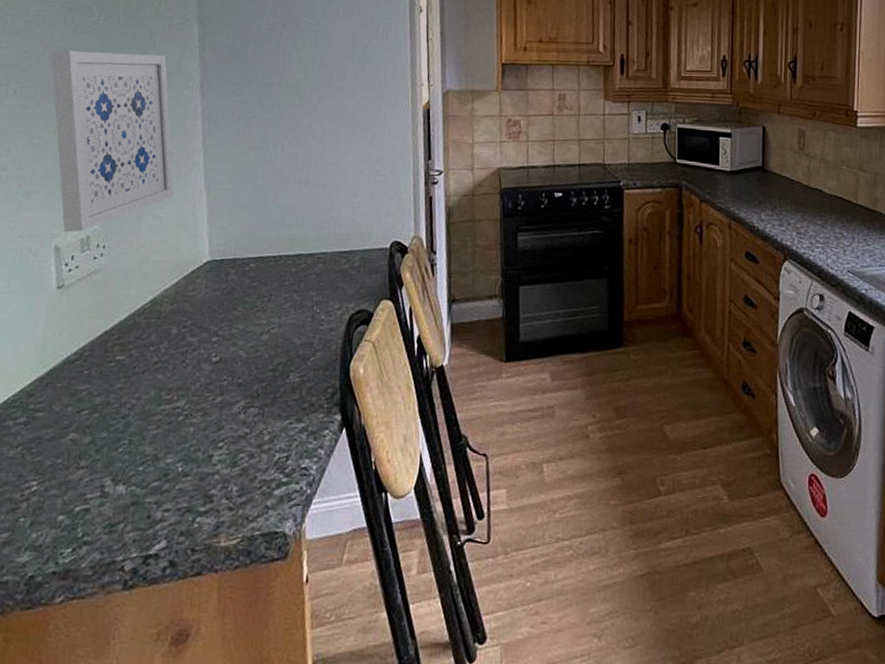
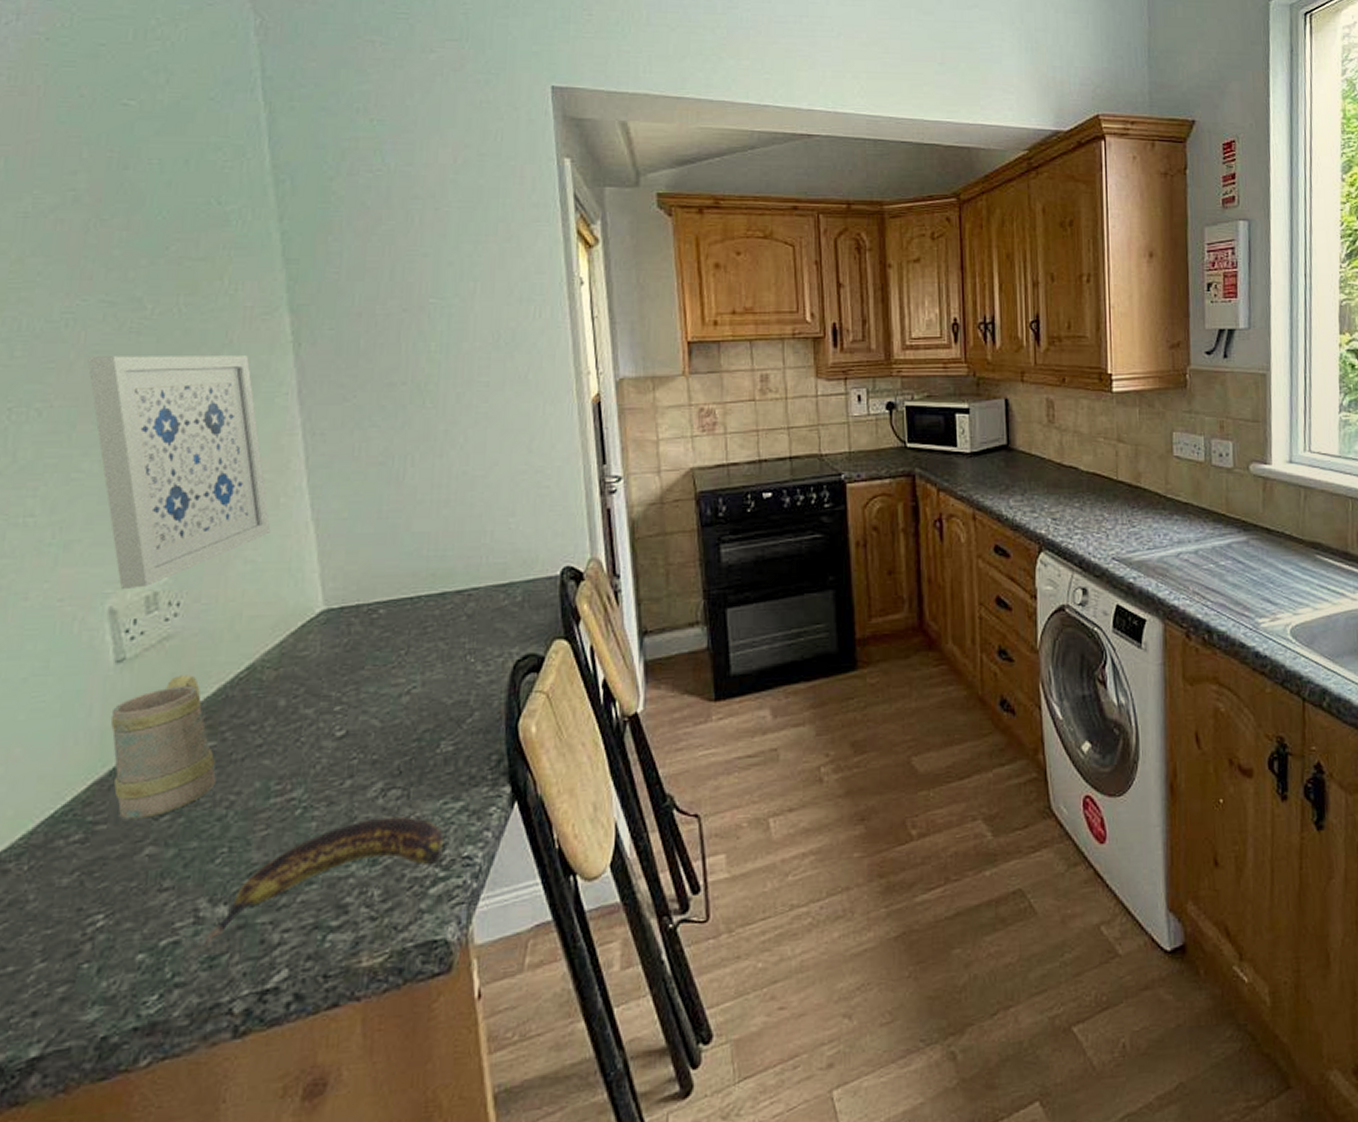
mug: none [50,302,123,411] -> present [110,675,216,820]
banana: none [106,429,287,516] -> present [203,816,443,948]

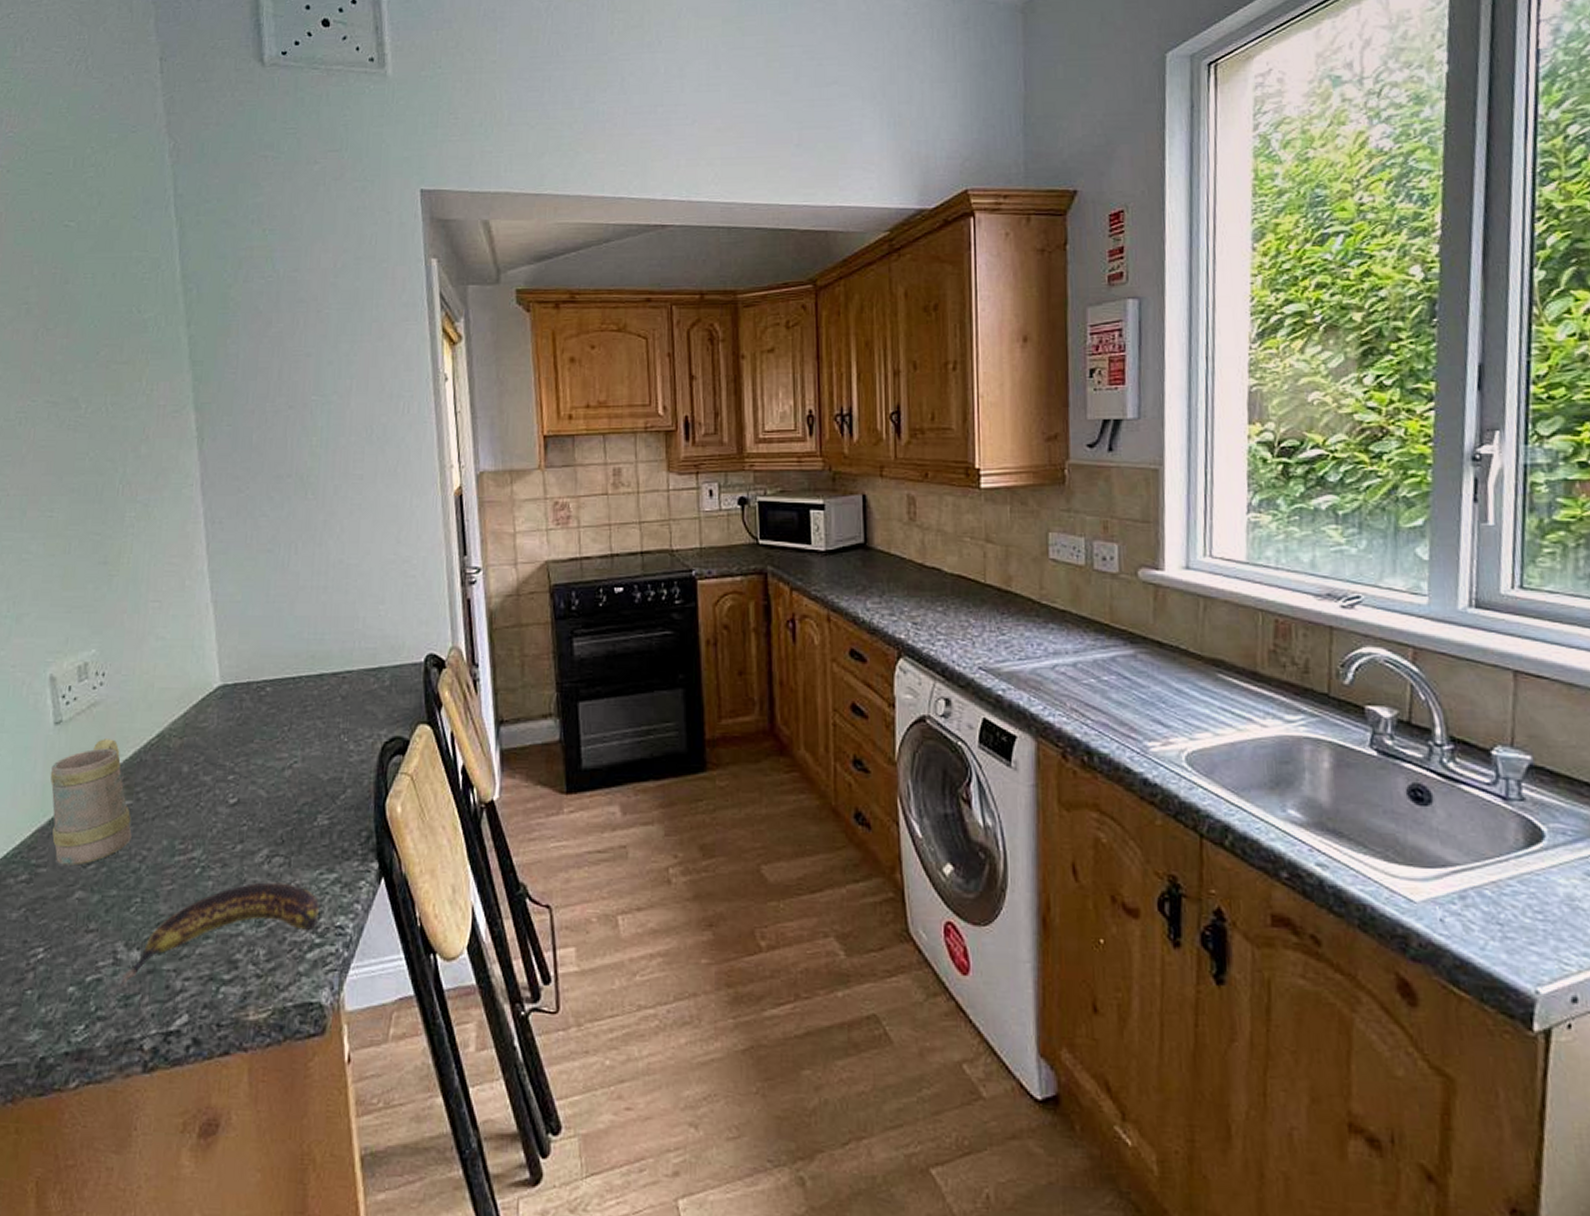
wall art: present [87,356,271,590] -> none [35,450,178,660]

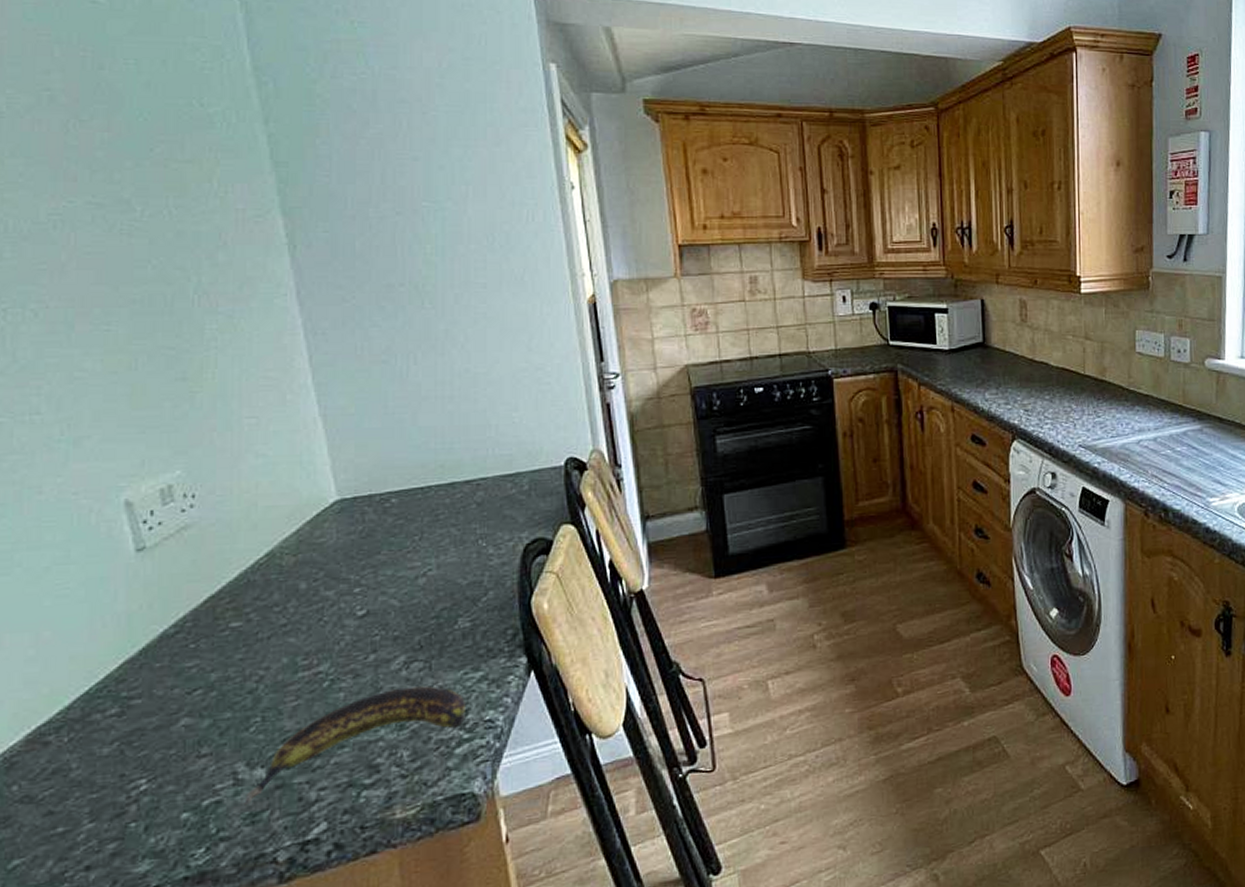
mug: present [50,739,132,866] -> none [136,562,244,694]

